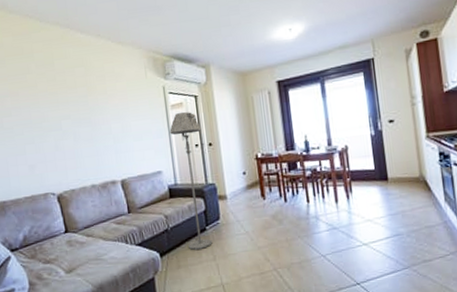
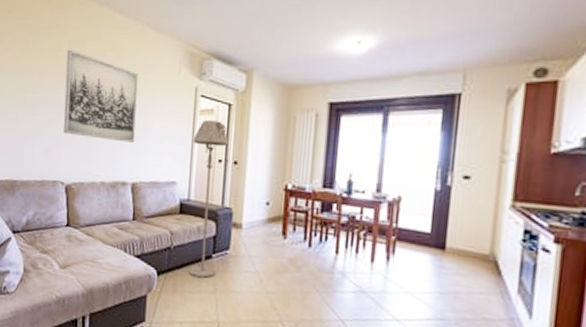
wall art: none [36,71,116,148] -> present [63,49,138,143]

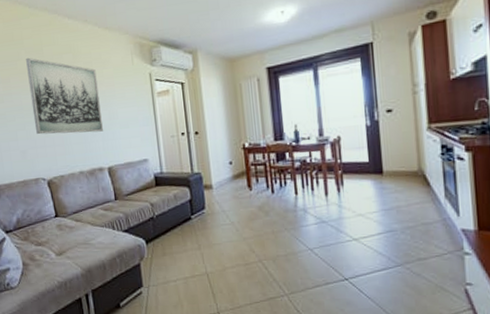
floor lamp: present [189,119,229,278] -> none [156,99,197,238]

